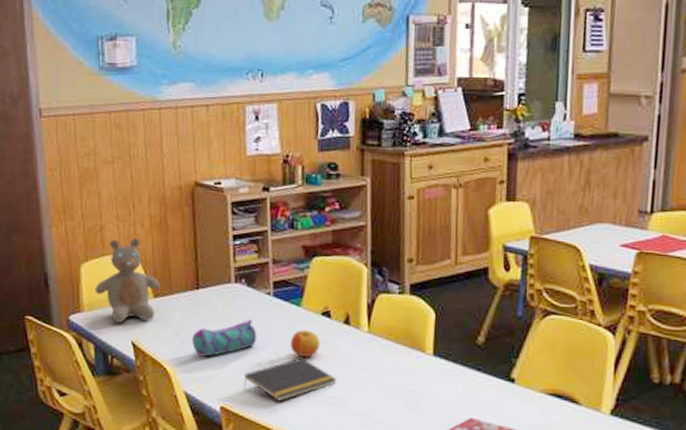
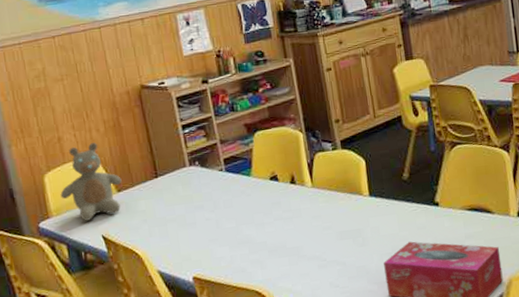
pencil case: present [192,320,257,357] -> none [158,195,217,237]
notepad: present [244,357,337,401] -> none [210,219,292,262]
apple: present [290,329,320,357] -> none [246,195,273,219]

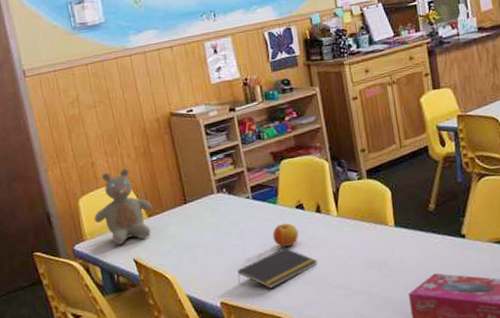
notepad: none [210,219,292,262] -> present [237,247,318,289]
apple: none [246,195,273,219] -> present [272,223,299,247]

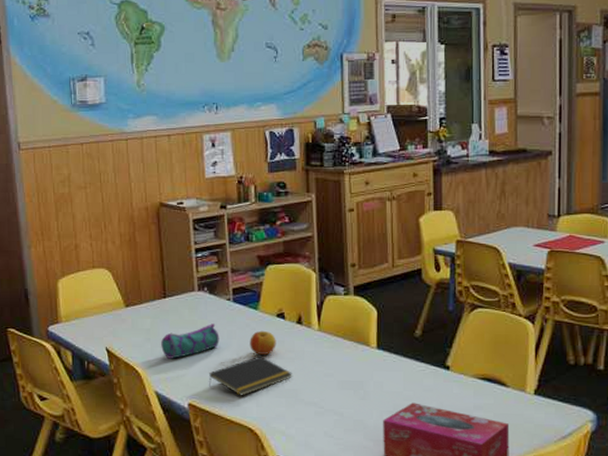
teddy bear: present [94,169,152,245] -> none [71,255,131,331]
pencil case: none [187,222,244,262] -> present [161,323,220,359]

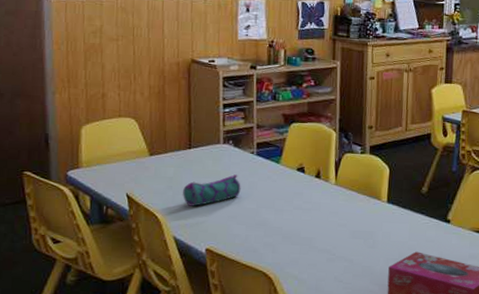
notepad: present [209,356,292,396] -> none [228,206,308,243]
apple: present [250,330,276,355] -> none [269,182,295,205]

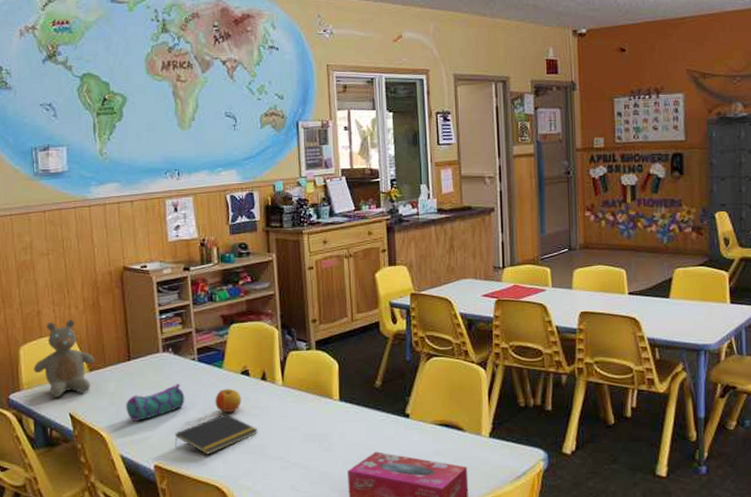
teddy bear: none [94,105,156,178] -> present [33,320,95,397]
notepad: none [228,206,308,243] -> present [175,413,258,455]
apple: none [269,182,295,205] -> present [215,388,242,412]

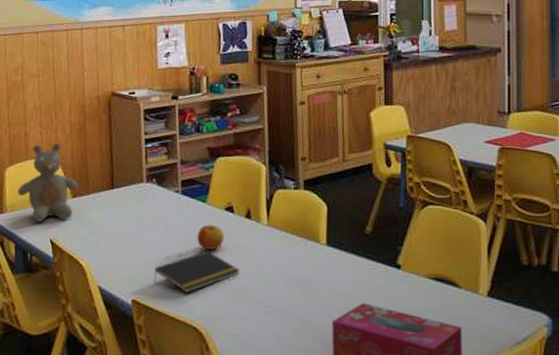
pencil case: present [126,384,185,421] -> none [107,216,167,252]

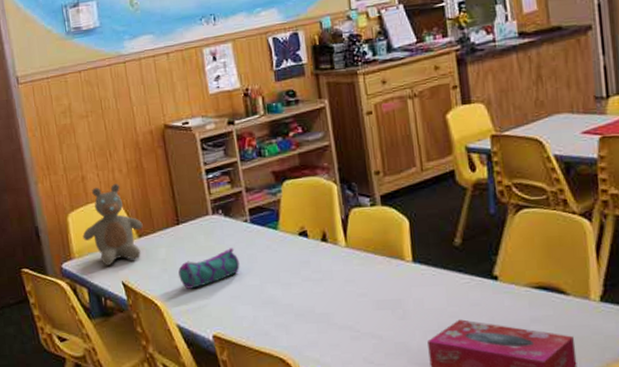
pencil case: none [107,216,167,252] -> present [178,248,240,289]
notepad: present [154,250,240,293] -> none [232,279,322,324]
apple: present [197,224,224,250] -> none [272,251,301,278]

